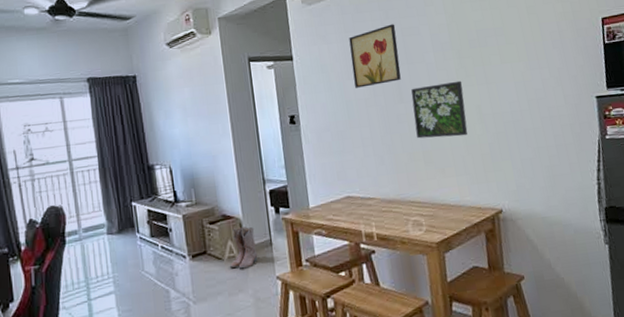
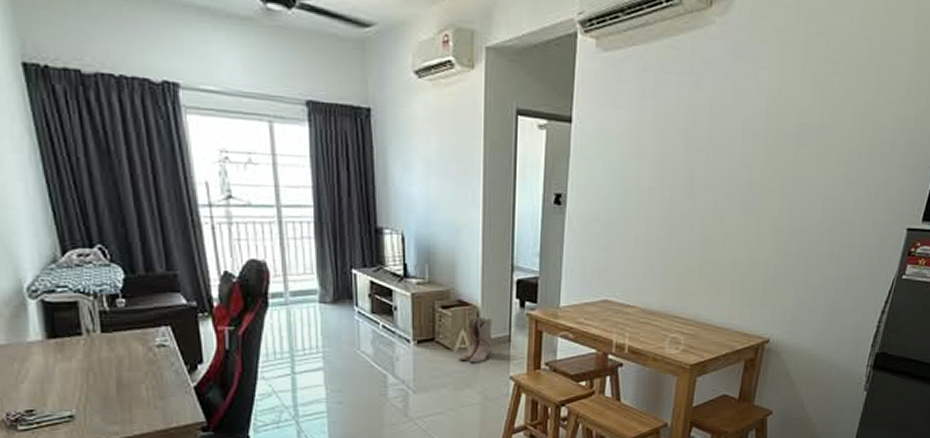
wall art: present [349,24,401,88] -> none [640,96,705,173]
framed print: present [411,80,468,139] -> none [698,183,765,251]

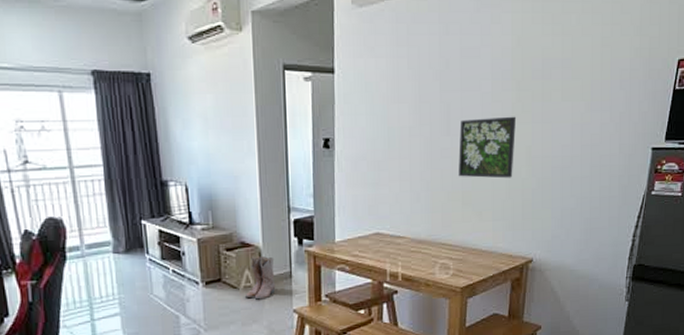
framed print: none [698,183,765,251] -> present [459,116,517,179]

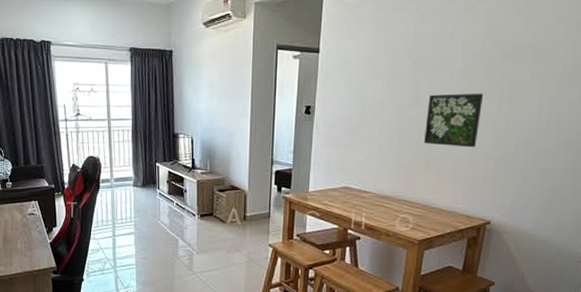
boots: present [245,256,276,300] -> none [231,197,257,233]

